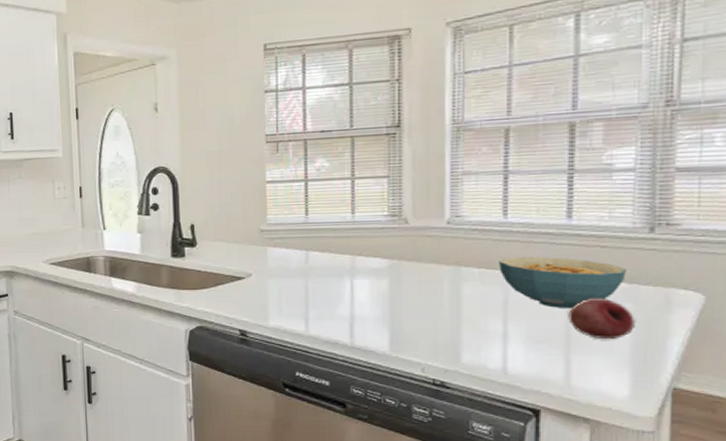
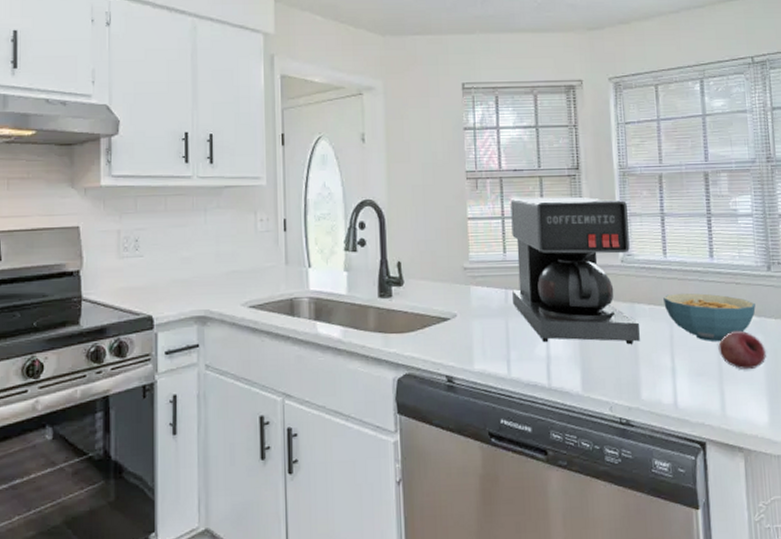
coffee maker: none [314,156,464,308] -> present [510,196,640,345]

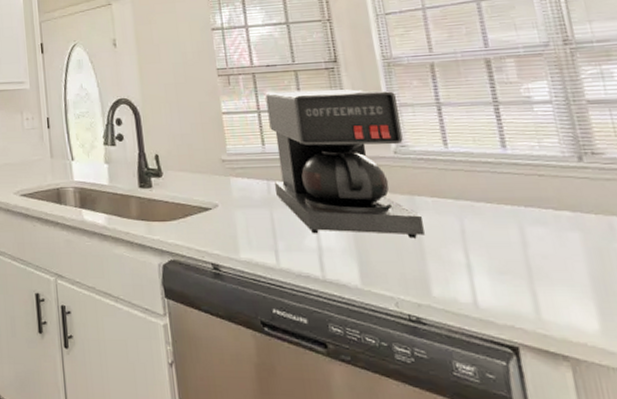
cereal bowl: present [663,293,756,342] -> none [448,185,568,239]
fruit: present [718,330,766,369] -> none [523,226,588,269]

